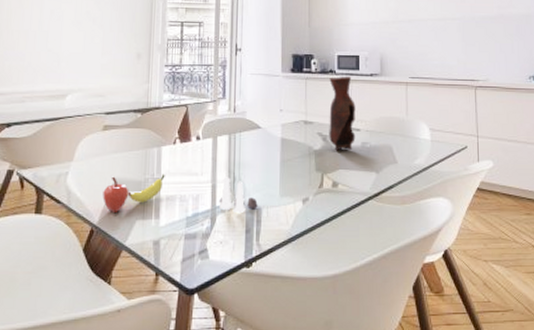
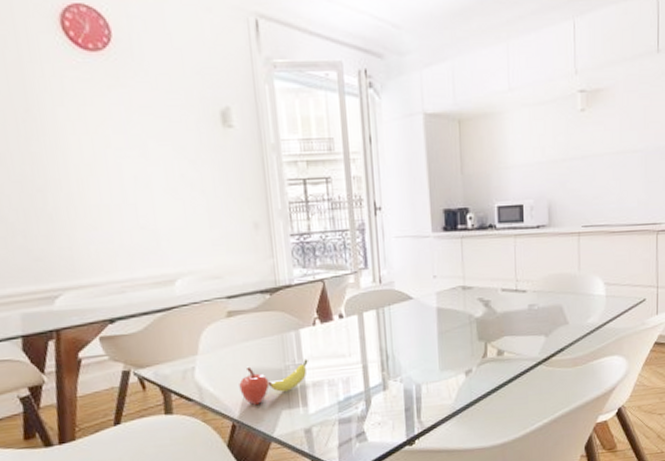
salt and pepper shaker set: present [219,177,258,213] -> none [373,355,416,392]
vase: present [329,76,356,151] -> none [489,230,522,317]

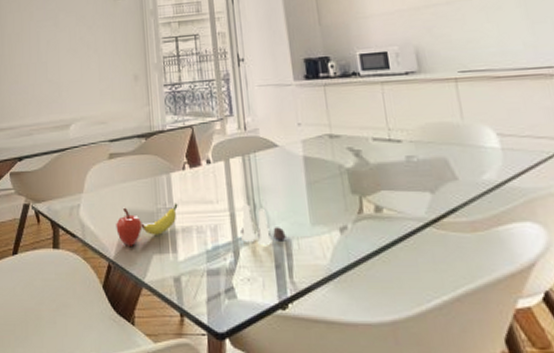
salt and pepper shaker set: none [373,355,416,392] -> present [240,204,286,245]

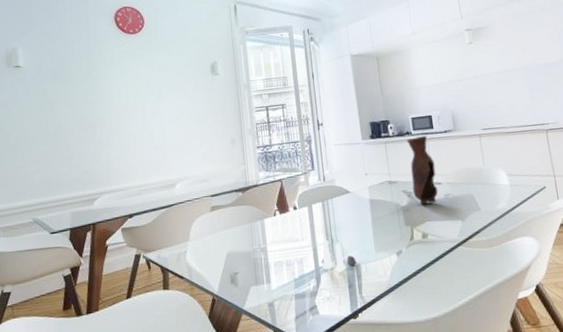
fruit: present [116,203,178,246] -> none [218,243,271,282]
vase: none [353,77,397,168] -> present [406,135,438,205]

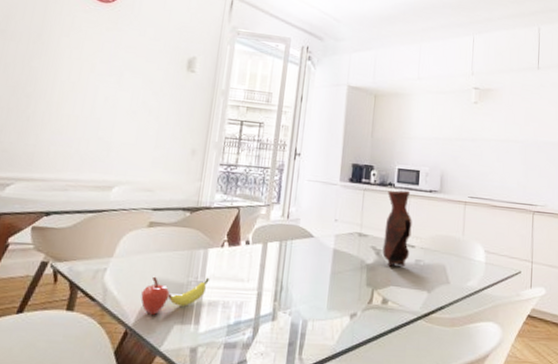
fruit: none [218,243,271,282] -> present [141,276,210,315]
salt and pepper shaker set: present [321,239,357,271] -> none [263,285,304,324]

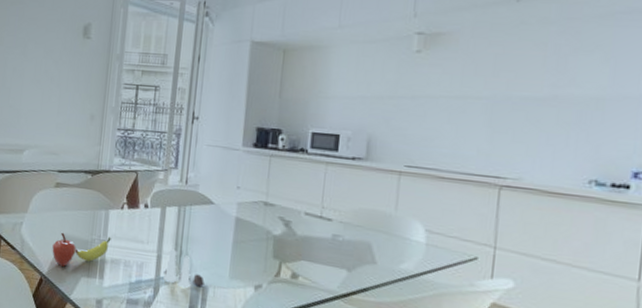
salt and pepper shaker set: none [263,285,304,324] -> present [163,249,204,288]
vase: present [382,190,412,267] -> none [292,156,329,241]

